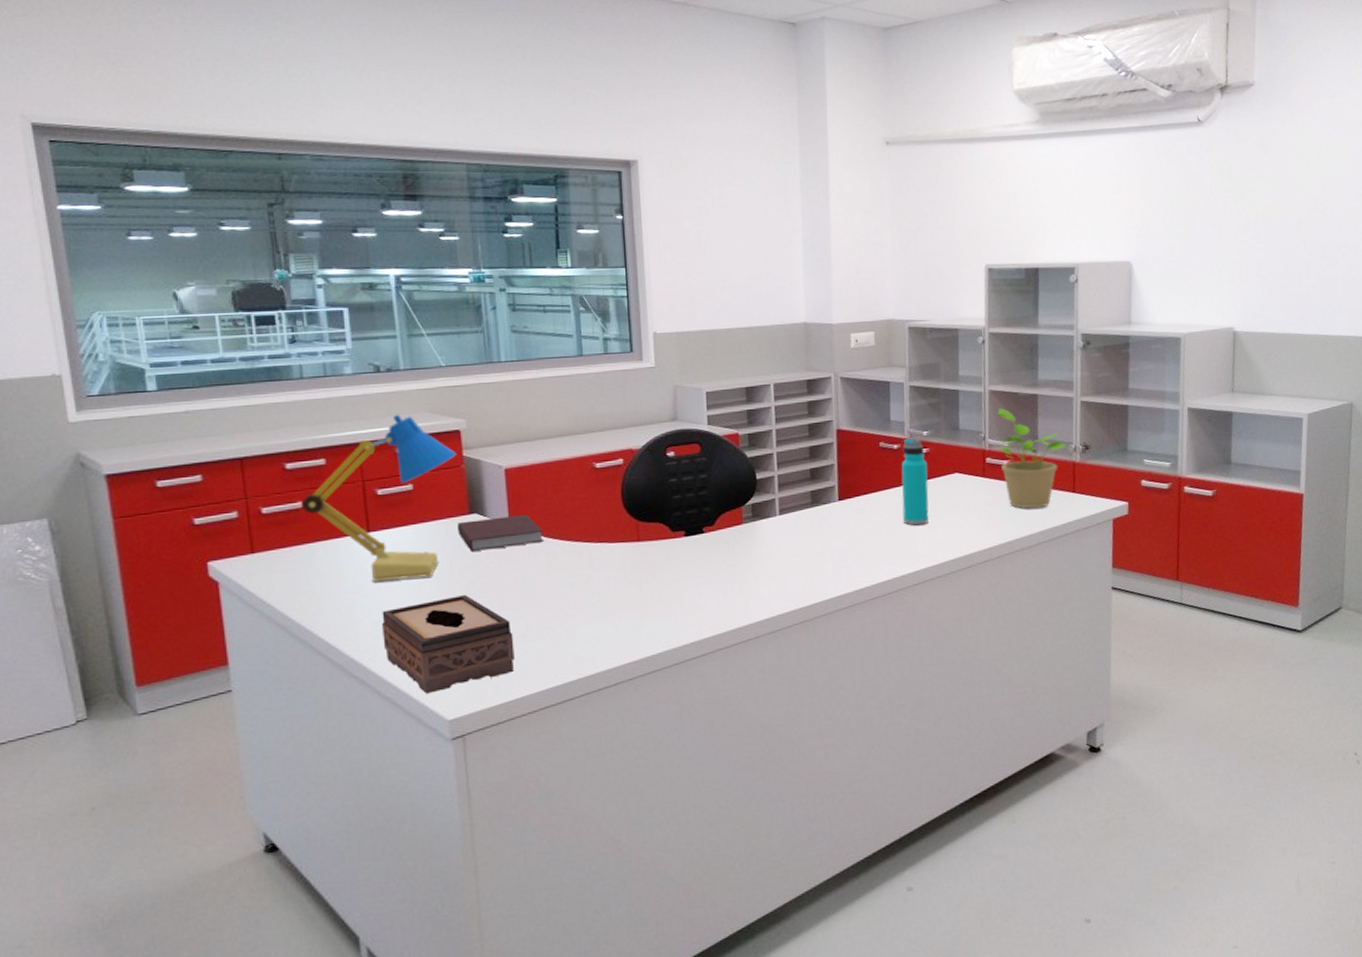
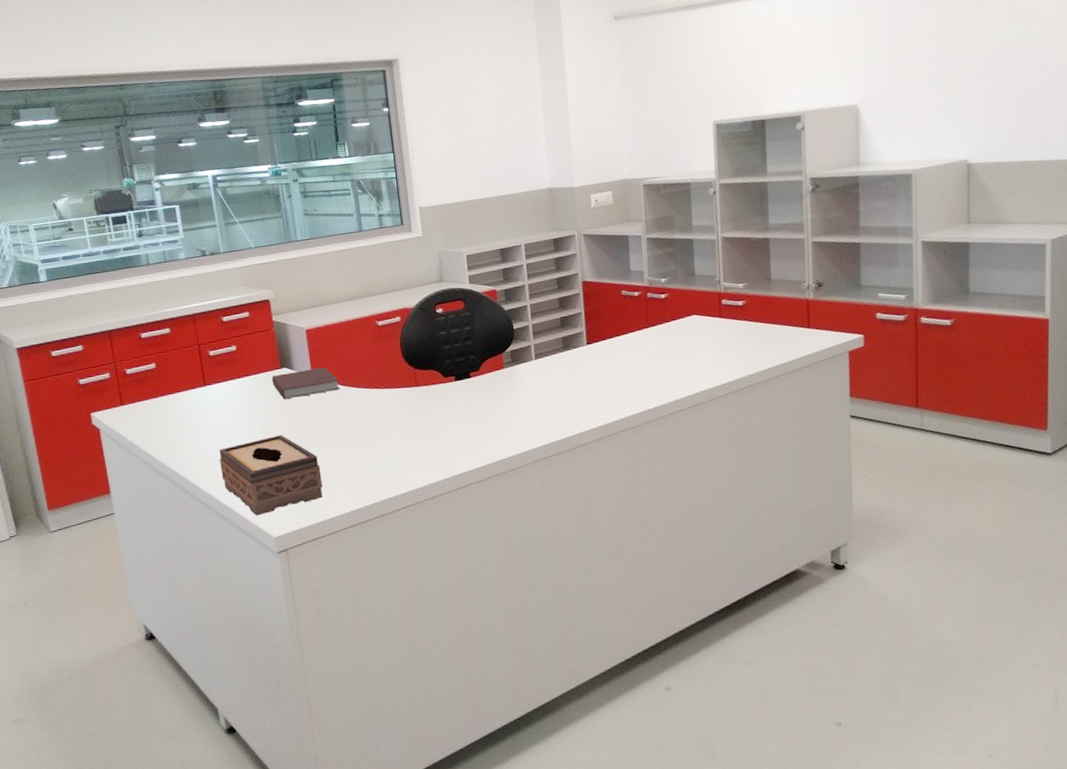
desk lamp: present [301,414,457,581] -> none [154,289,268,426]
water bottle: present [901,438,929,526] -> none [642,285,671,365]
potted plant: present [993,407,1068,509] -> none [727,252,801,345]

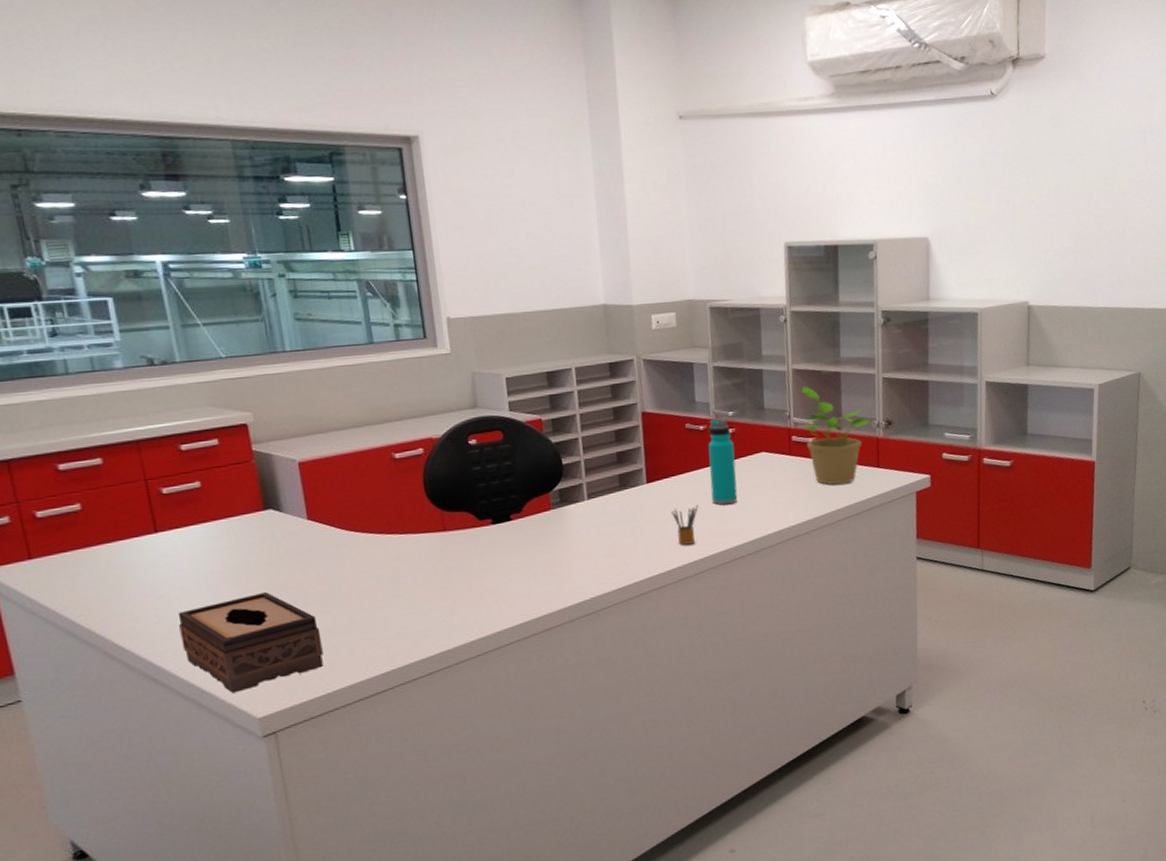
notebook: present [271,366,341,399] -> none [251,508,346,548]
pencil box: none [609,365,634,401] -> present [671,505,699,545]
water bottle: none [642,285,671,365] -> present [708,418,738,505]
potted plant: none [727,252,801,345] -> present [797,386,871,485]

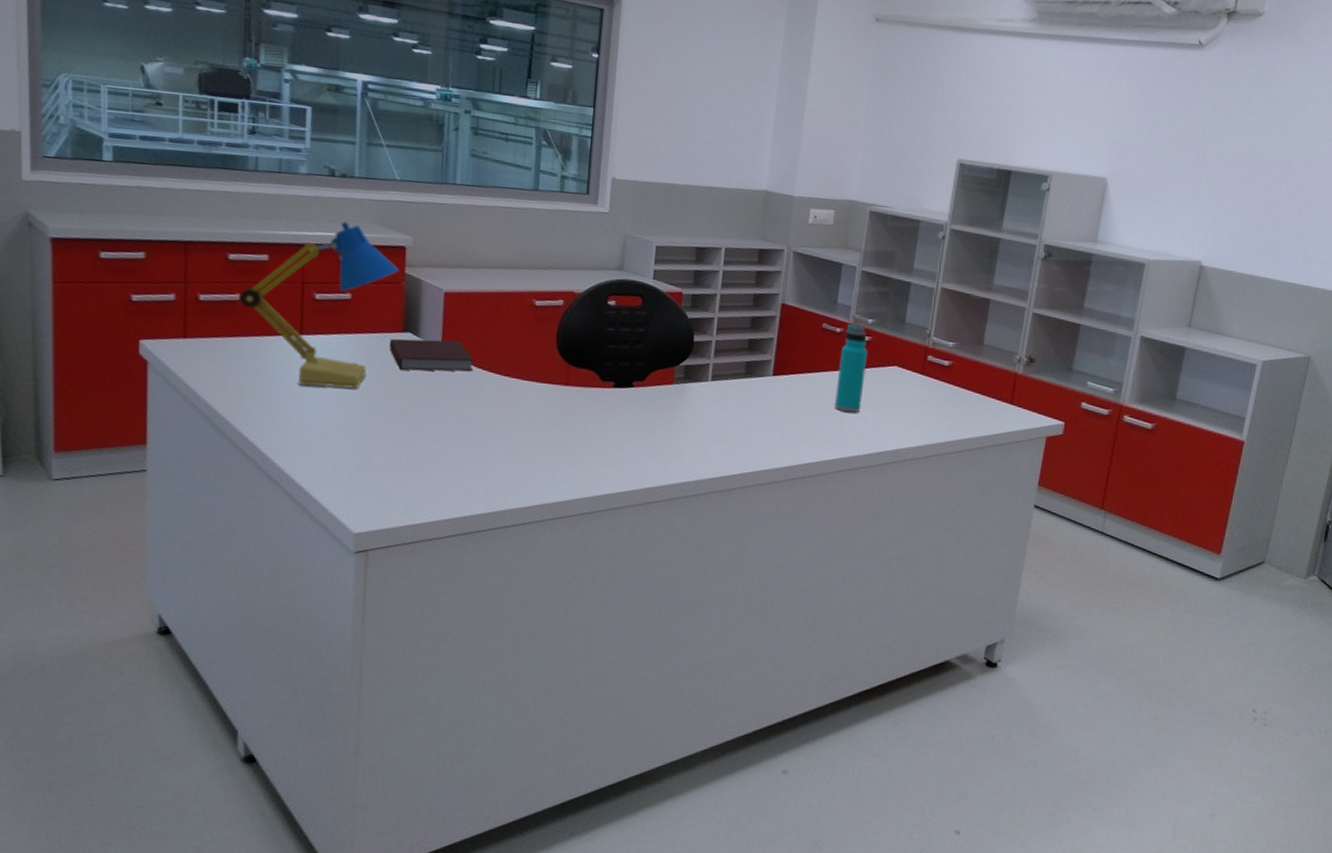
desk lamp: none [79,409,246,583] -> present [239,221,400,389]
tissue box: present [178,591,323,693] -> none [300,411,430,504]
notebook: none [251,508,346,548] -> present [389,338,474,372]
pencil box: present [671,505,699,545] -> none [791,406,820,446]
potted plant: present [797,386,871,485] -> none [941,306,1013,415]

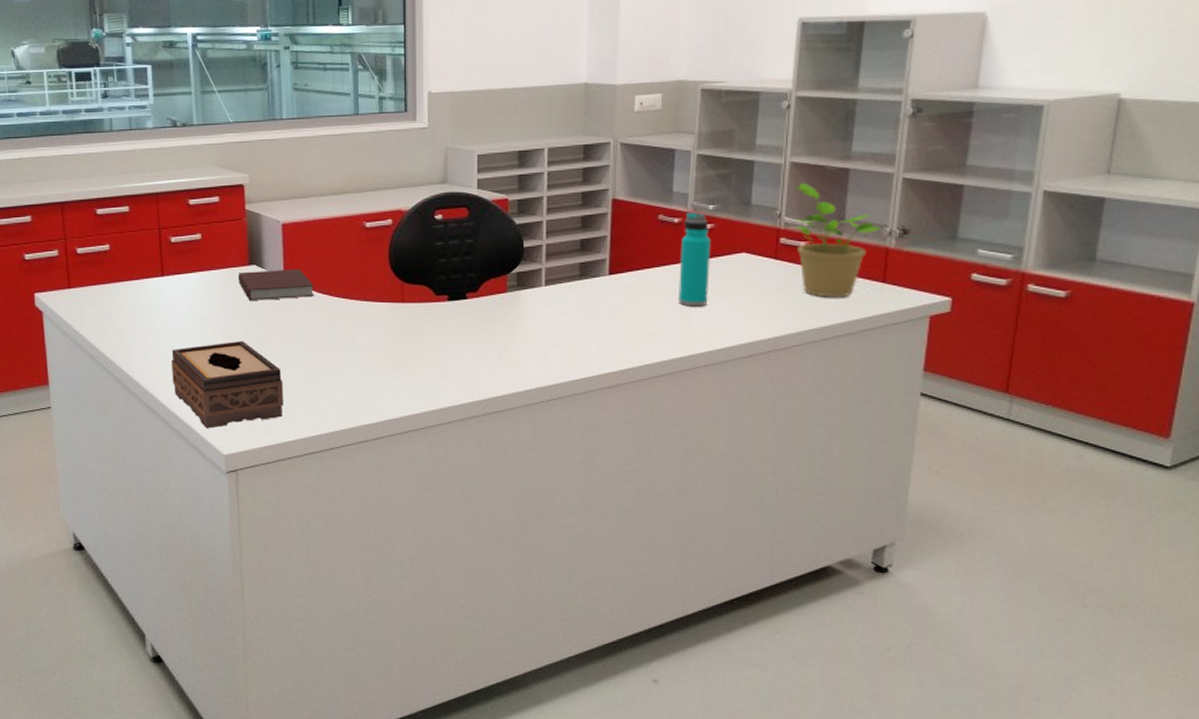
desk lamp: present [239,221,400,389] -> none [108,167,240,322]
tissue box: none [300,411,430,504] -> present [172,340,284,429]
potted plant: none [941,306,1013,415] -> present [793,182,881,298]

